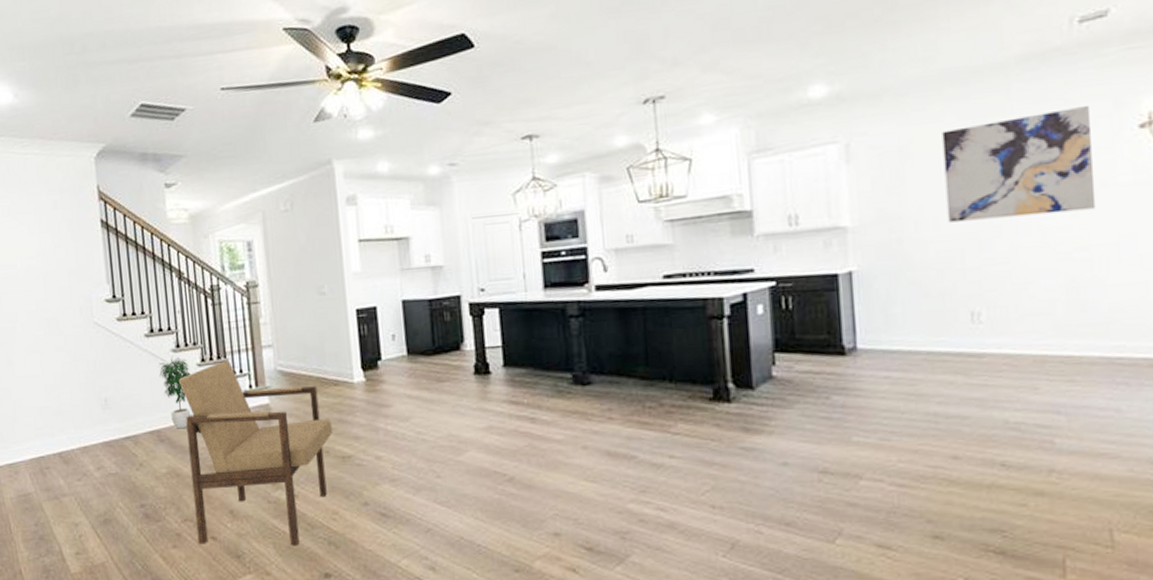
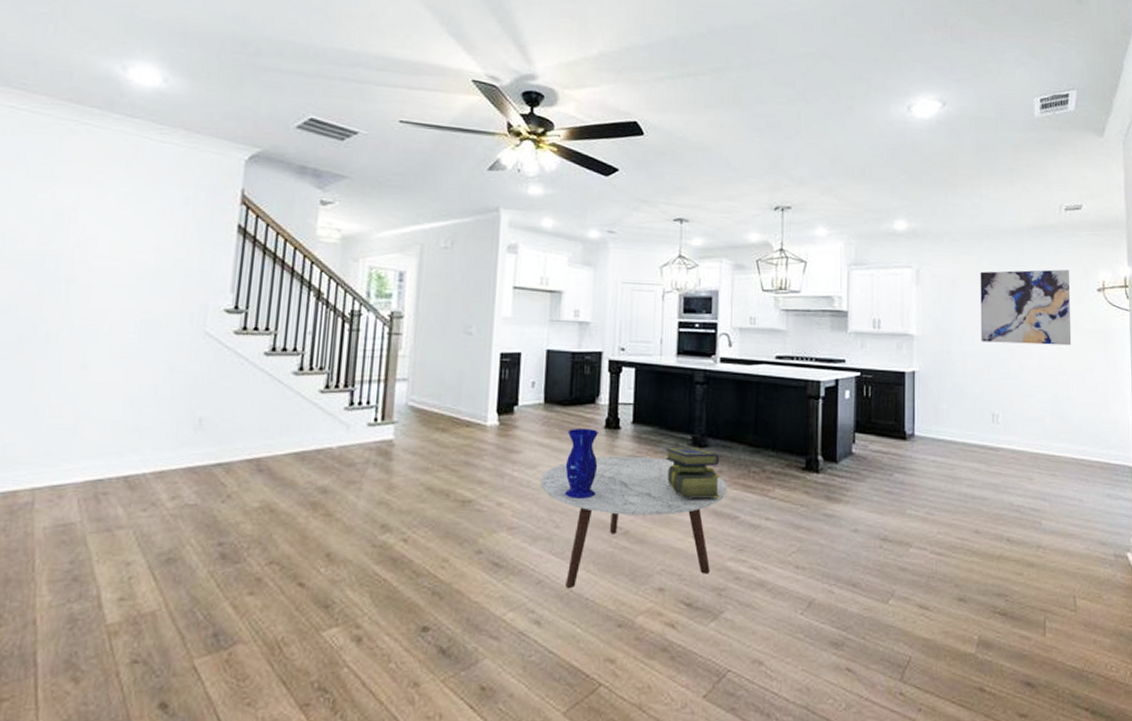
potted plant: present [158,355,191,429] -> none [273,378,310,459]
armchair: present [178,360,333,546] -> none [281,389,457,596]
coffee table: none [415,400,620,536] -> present [541,455,727,589]
vase: none [436,376,475,448] -> present [565,428,598,499]
stack of books: none [544,386,612,441] -> present [665,447,721,499]

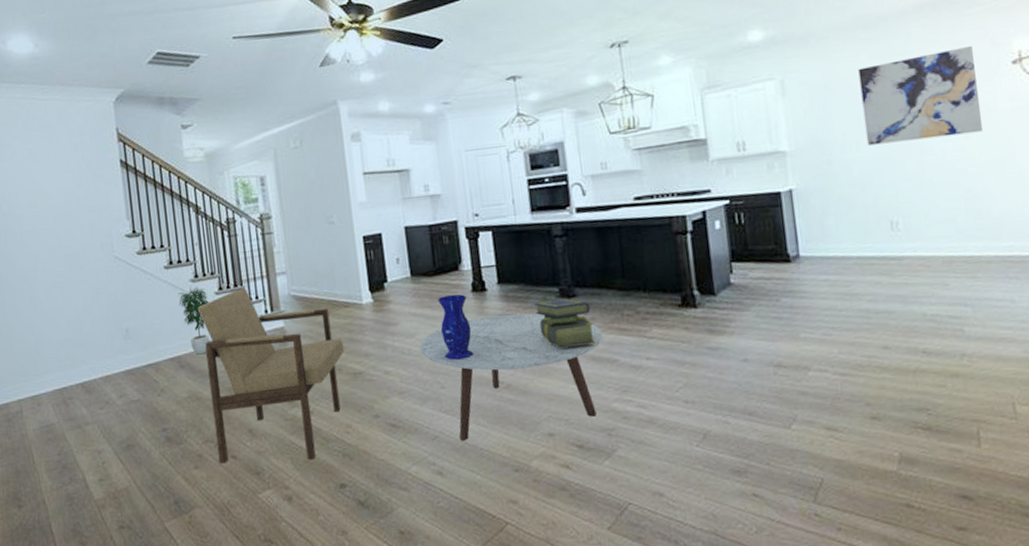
potted plant: none [273,378,310,459] -> present [178,285,210,355]
armchair: none [281,389,457,596] -> present [197,287,344,464]

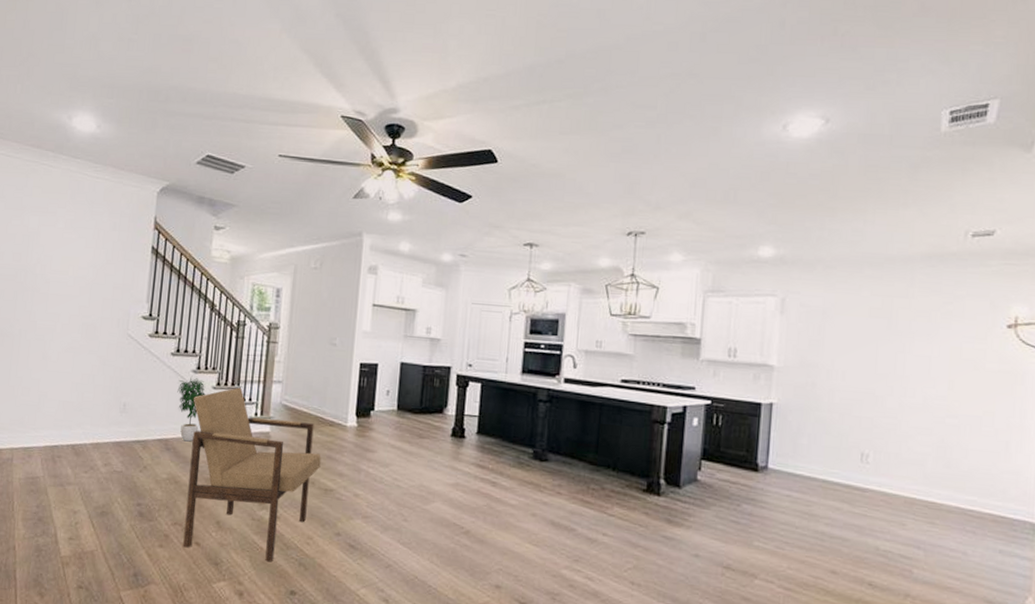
coffee table: present [420,313,603,442] -> none [392,461,566,579]
vase: present [438,294,474,360] -> none [413,434,445,498]
stack of books: present [534,298,596,349] -> none [507,459,560,511]
wall art: present [858,46,984,146] -> none [853,302,971,386]

